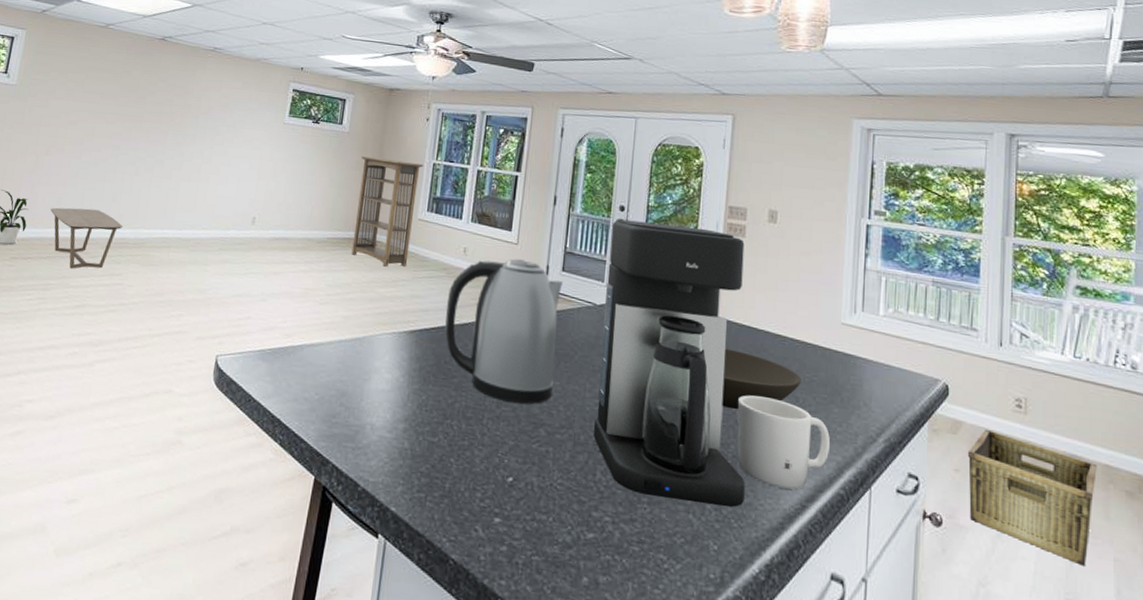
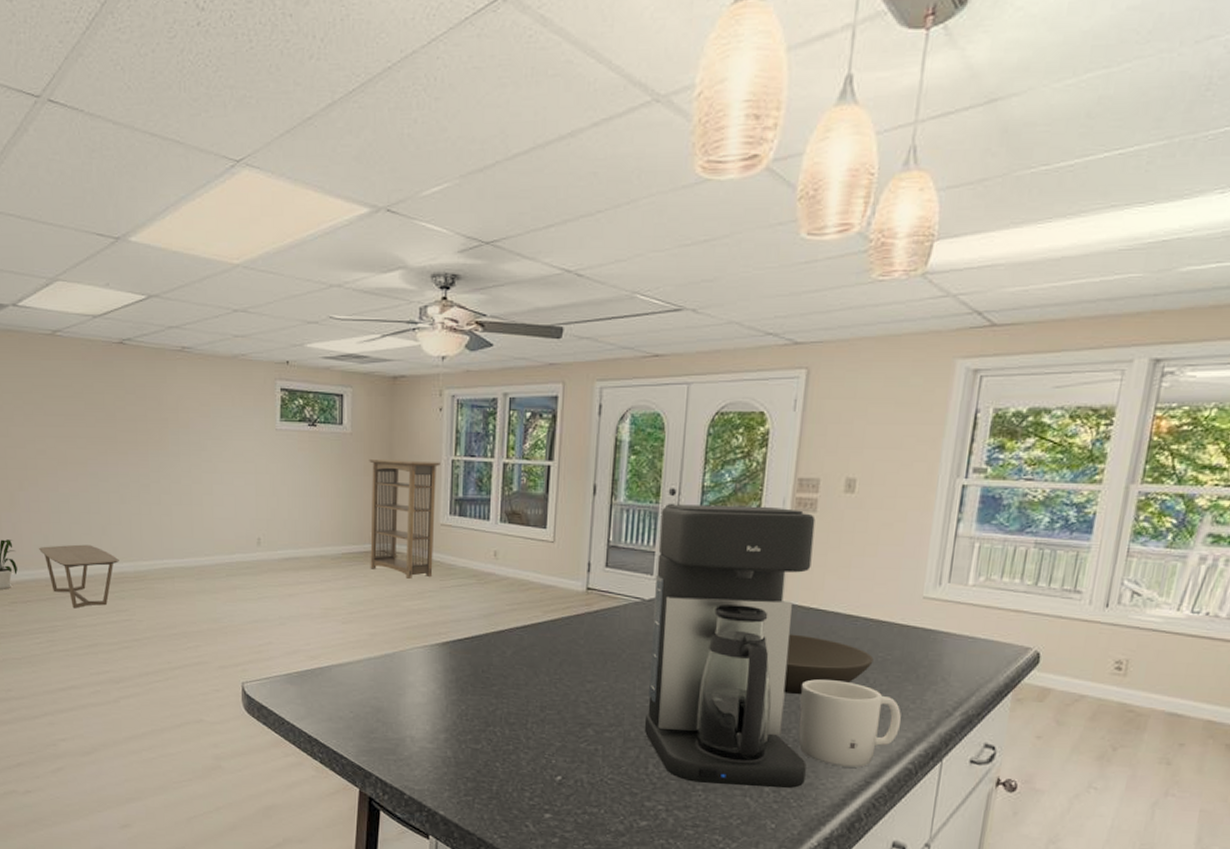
kettle: present [444,259,563,404] -> none [479,558,607,706]
hamper: present [967,429,1097,566] -> none [1047,694,1198,818]

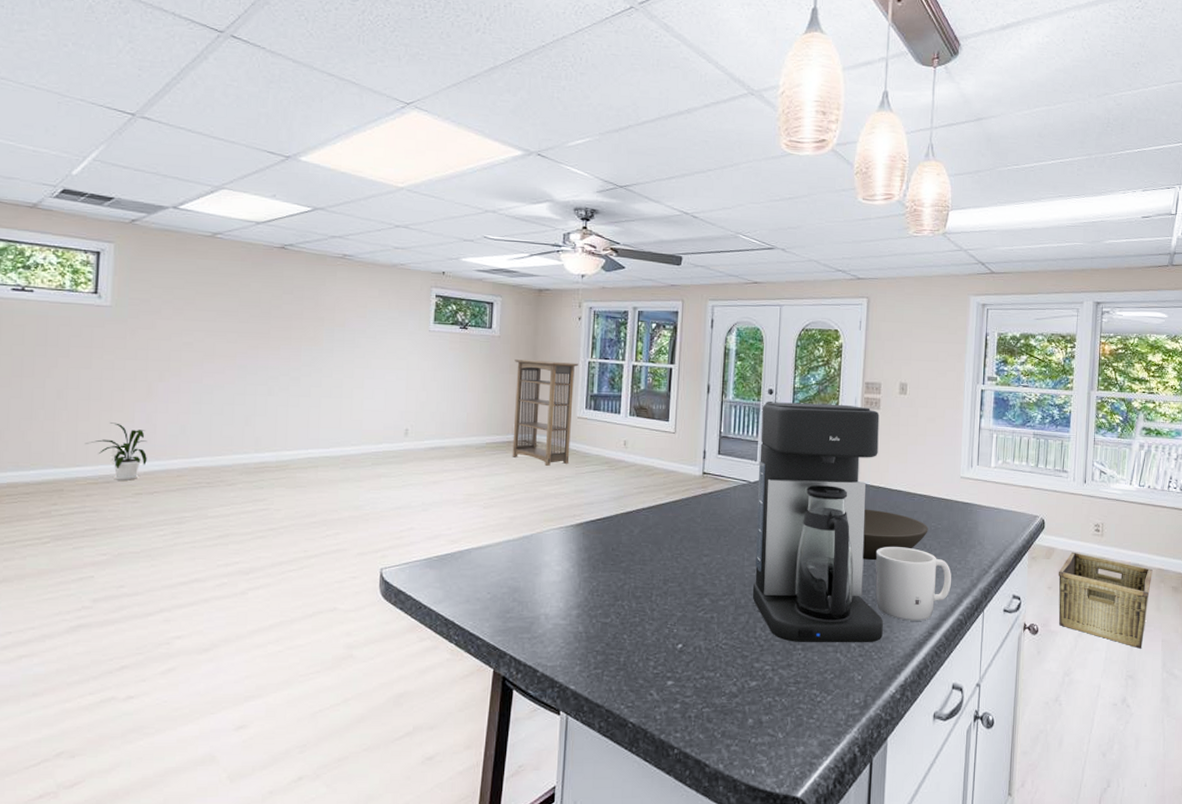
coffee table: present [39,544,119,609] -> none [174,434,261,499]
hamper: none [1047,694,1198,818] -> present [1058,552,1153,649]

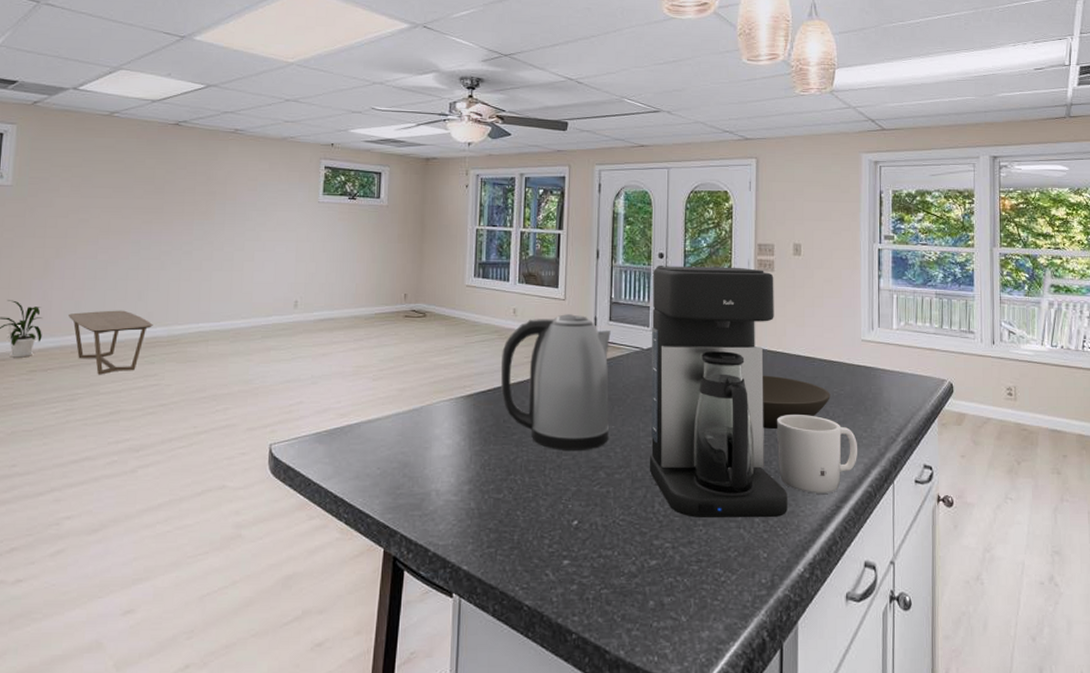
coffee table: none [174,434,261,499] -> present [69,310,153,375]
bookshelf: present [512,358,578,466] -> none [401,228,466,336]
kettle: none [610,447,719,578] -> present [500,314,611,450]
hamper: present [1058,552,1153,649] -> none [970,417,1073,522]

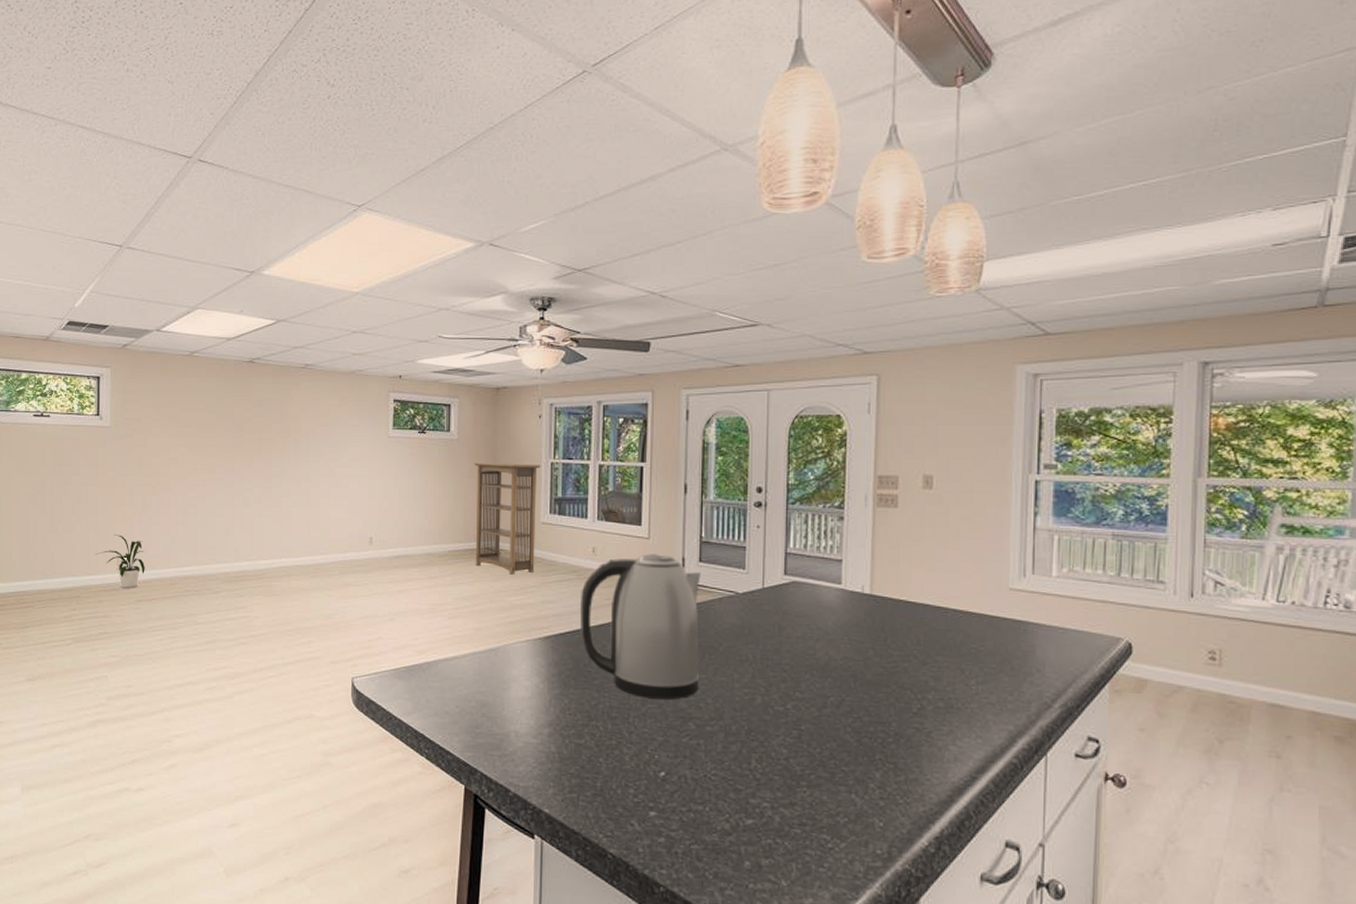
coffee table: present [69,310,153,375] -> none [166,545,240,606]
bookshelf: none [401,228,466,336] -> present [474,462,540,575]
coffee maker: present [649,266,787,518] -> none [745,501,910,785]
bowl: present [761,375,831,428] -> none [880,626,967,686]
mug: present [776,415,858,494] -> none [897,671,1001,762]

